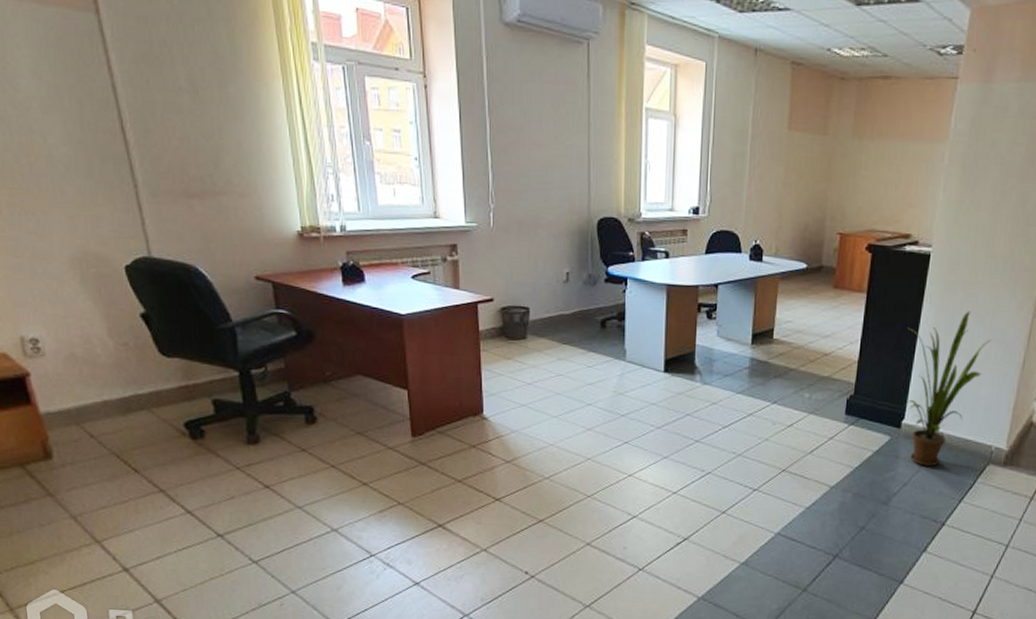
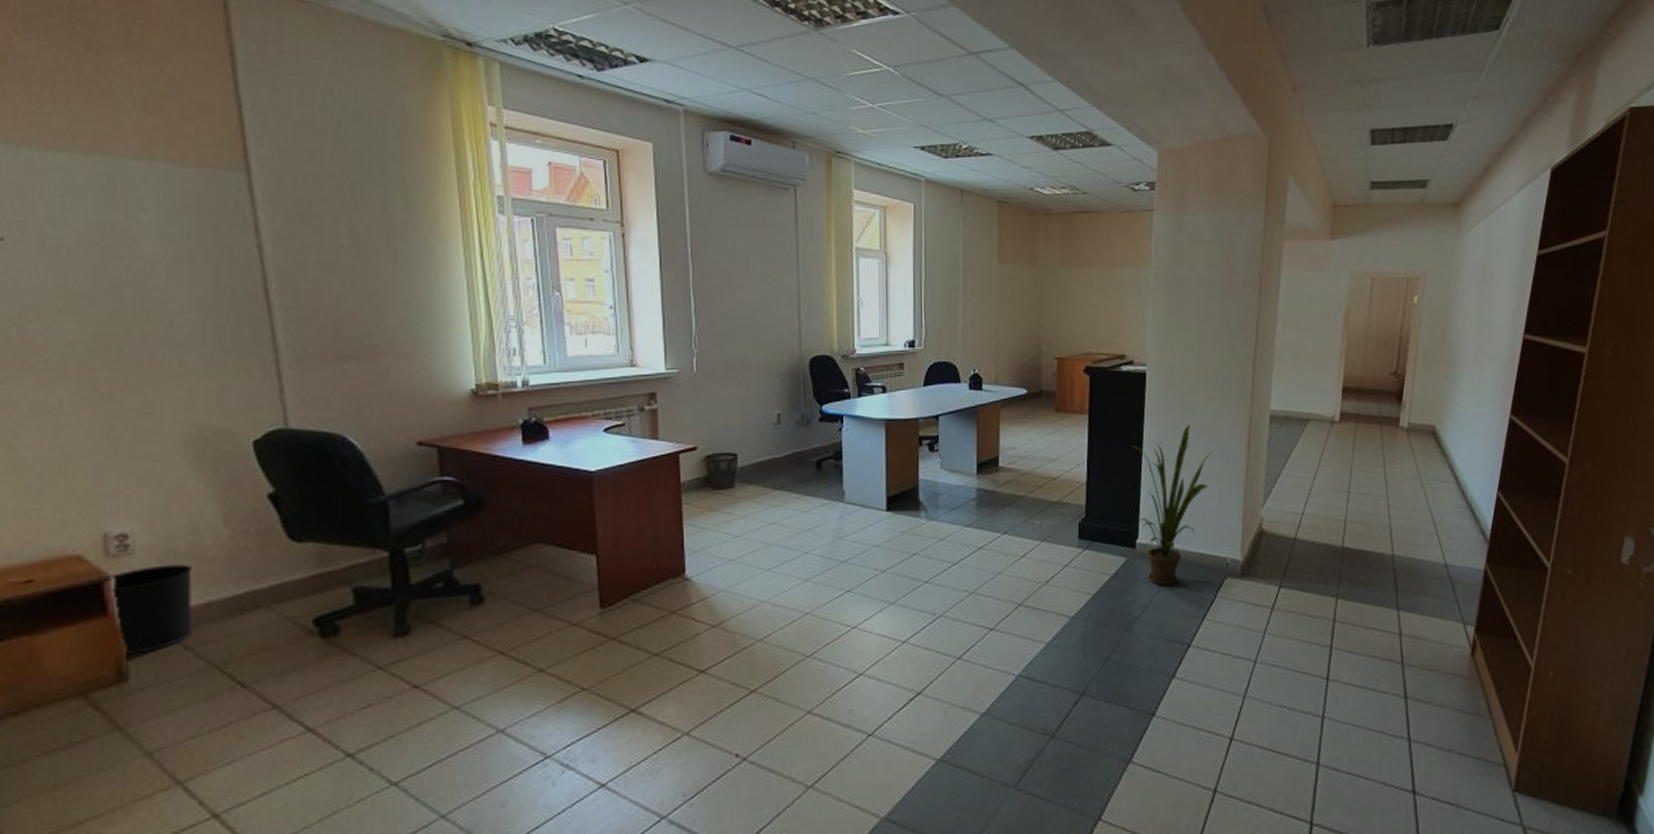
wastebasket: none [30,367,94,438] -> present [111,564,192,654]

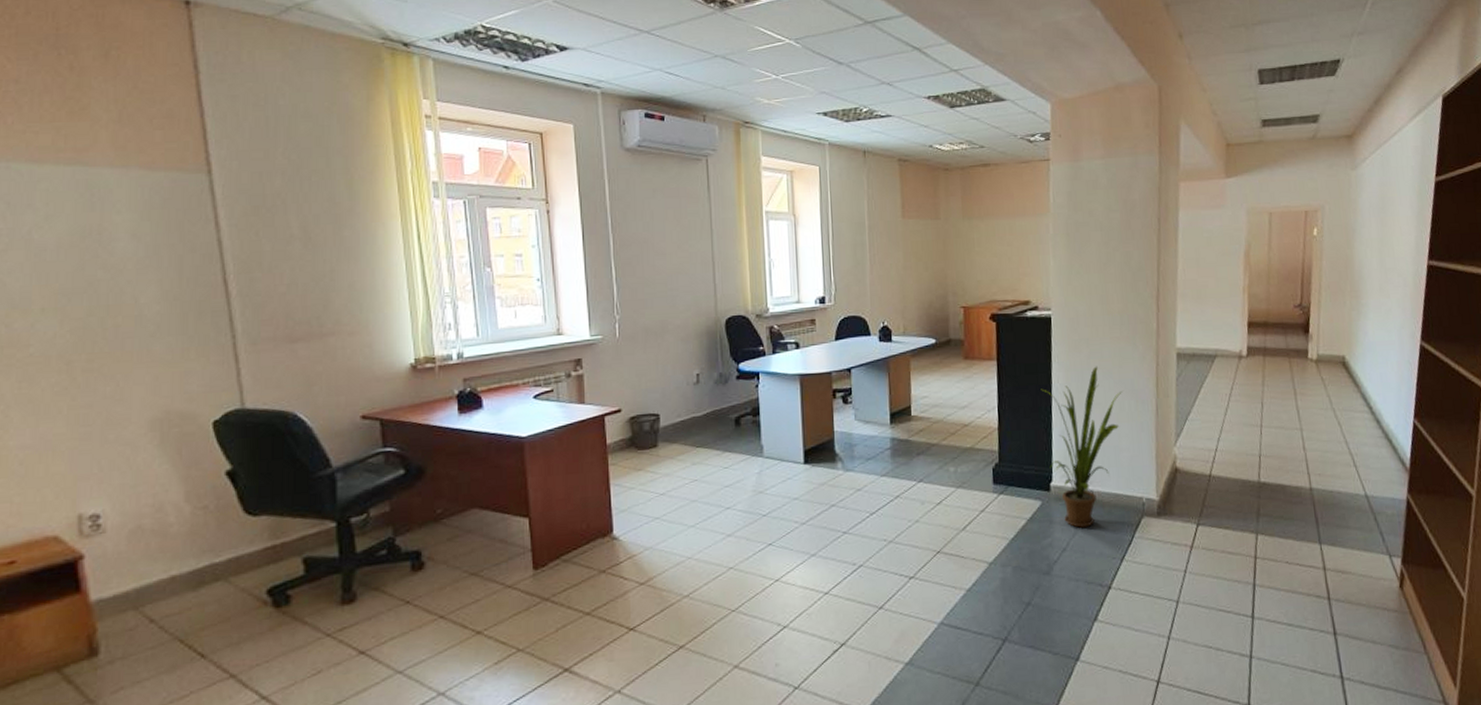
wastebasket: present [111,564,192,654] -> none [84,541,157,629]

